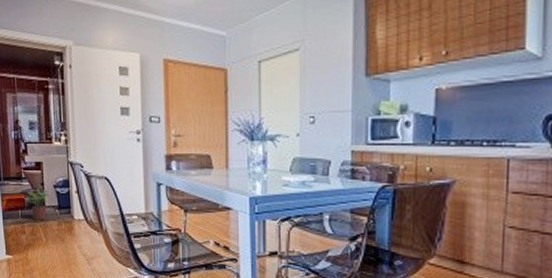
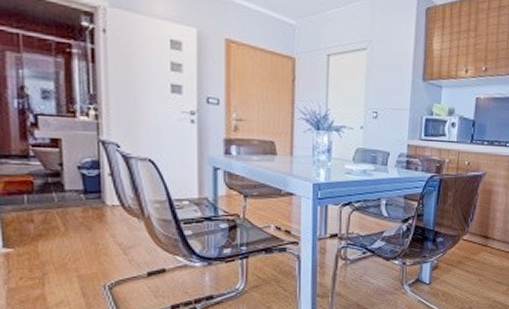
potted plant: present [27,187,48,221] -> none [37,168,69,207]

